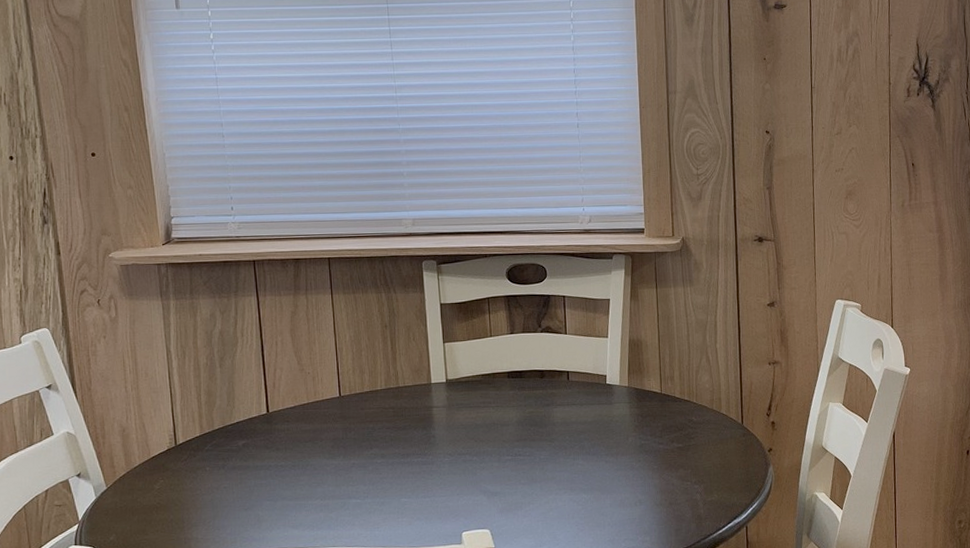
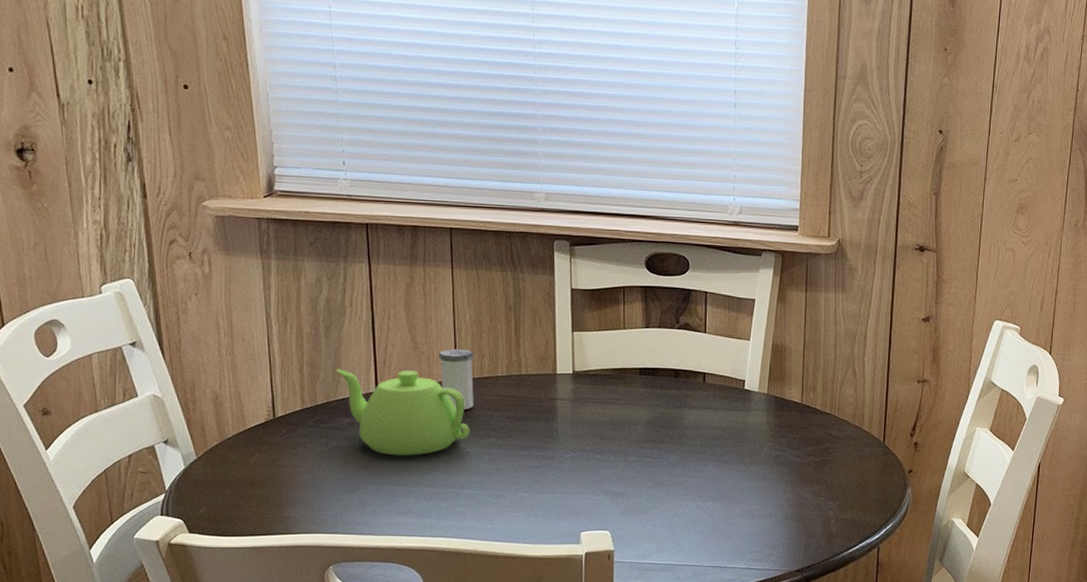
teapot: none [230,391,355,472] -> present [336,369,470,456]
salt shaker: none [323,367,357,424] -> present [439,349,474,409]

